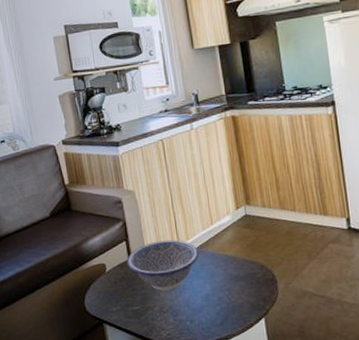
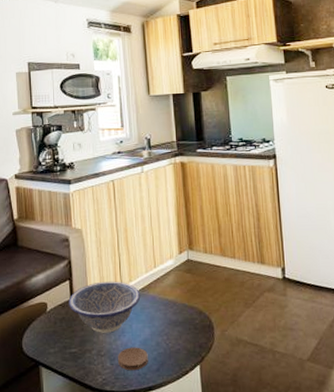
coaster: none [180,302,212,326] -> present [118,347,148,371]

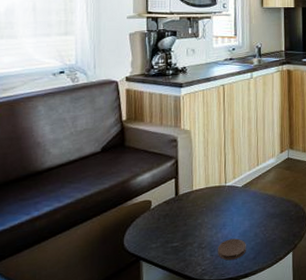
decorative bowl: present [68,281,141,333] -> none [173,178,243,227]

